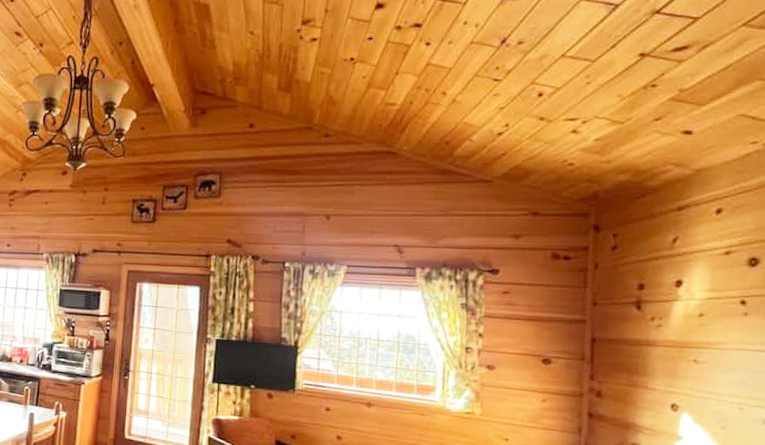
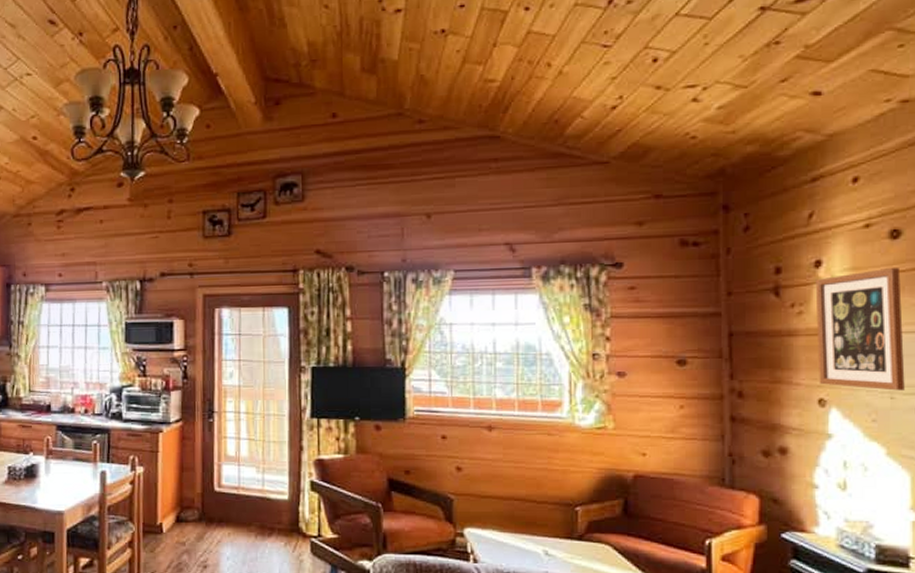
wall art: none [672,291,756,403] -> present [815,267,905,391]

